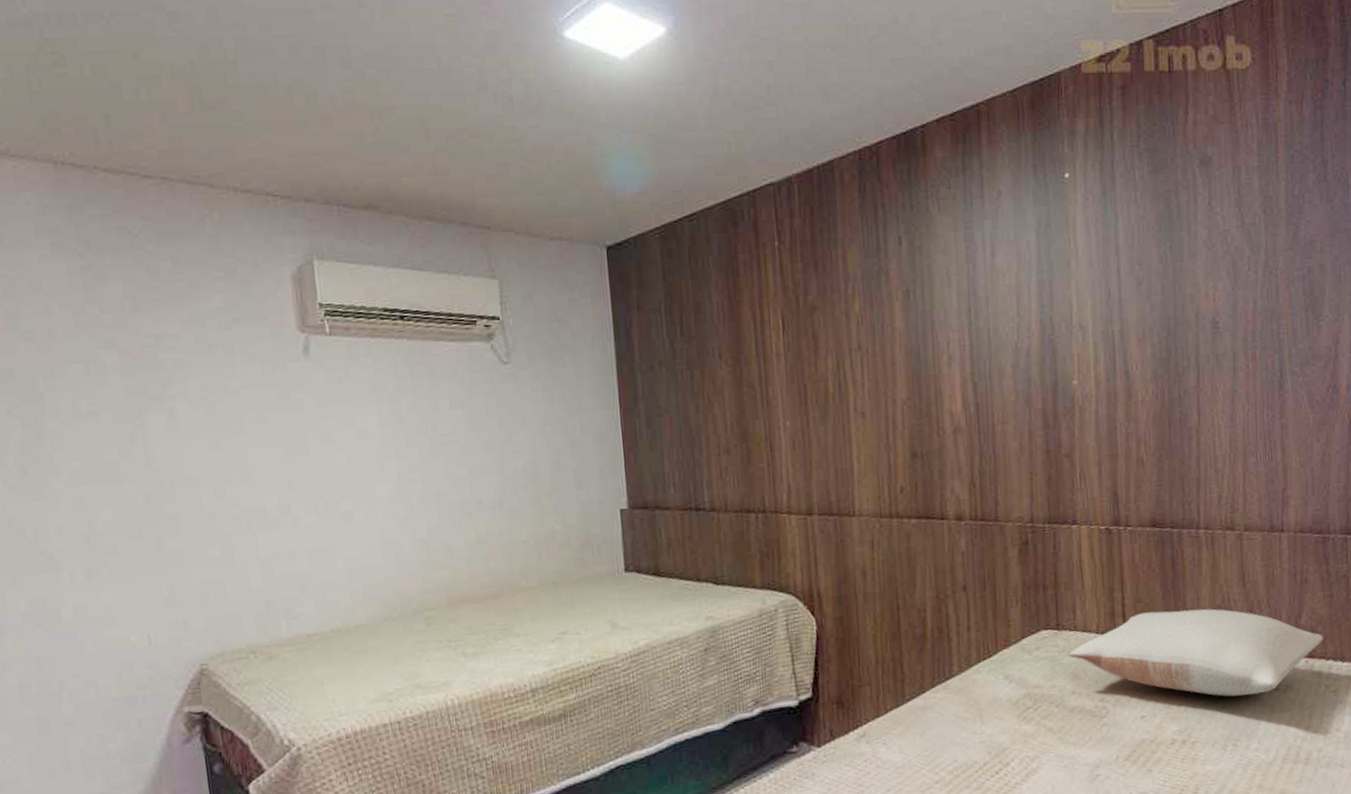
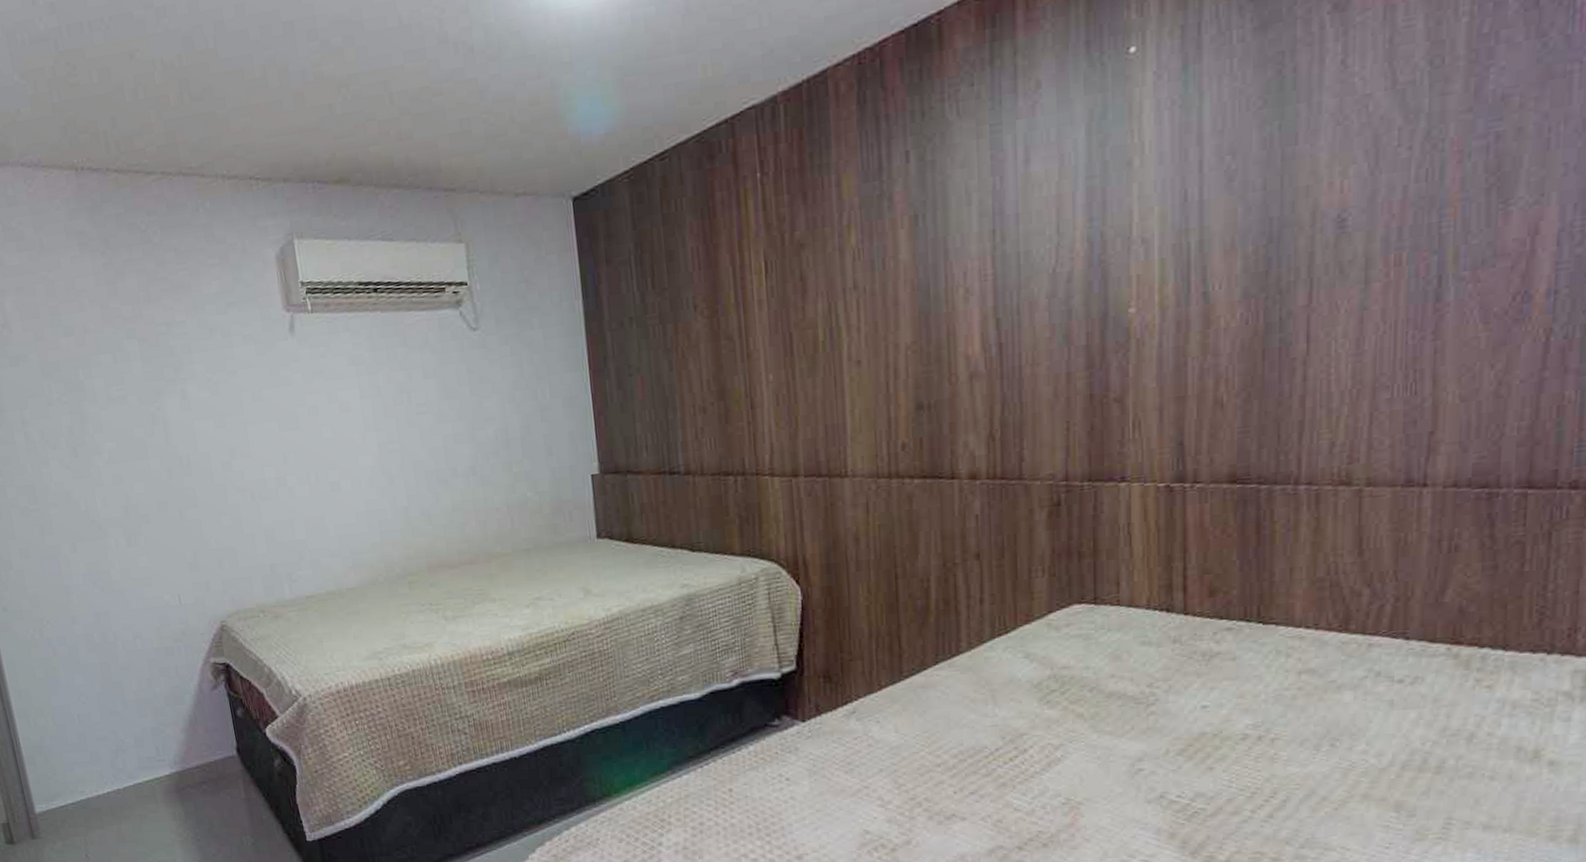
pillow: present [1068,608,1323,697] -> none [1107,582,1477,688]

